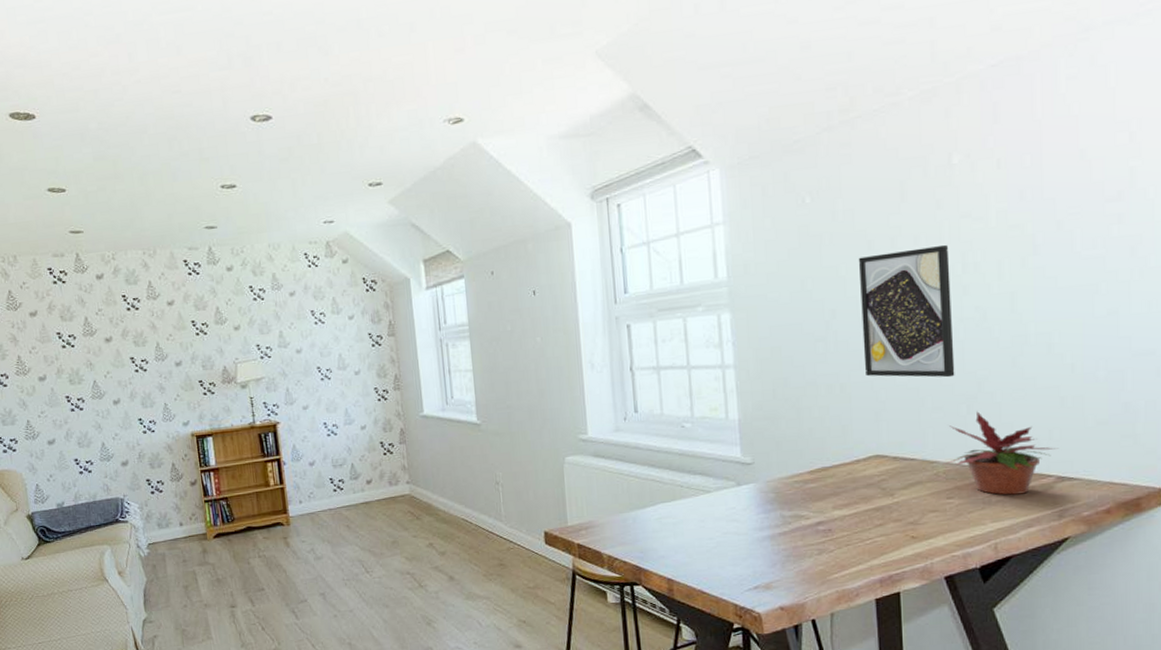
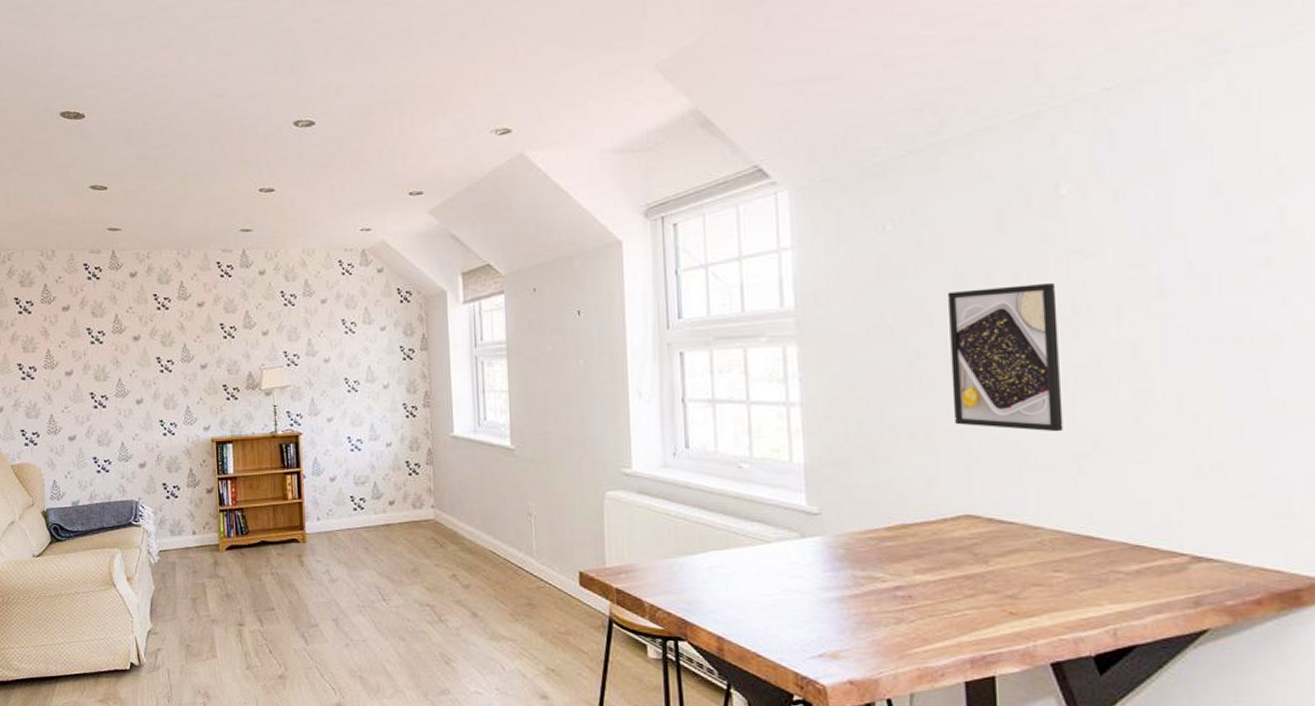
potted plant: present [942,411,1058,495] -> none [1048,473,1193,573]

